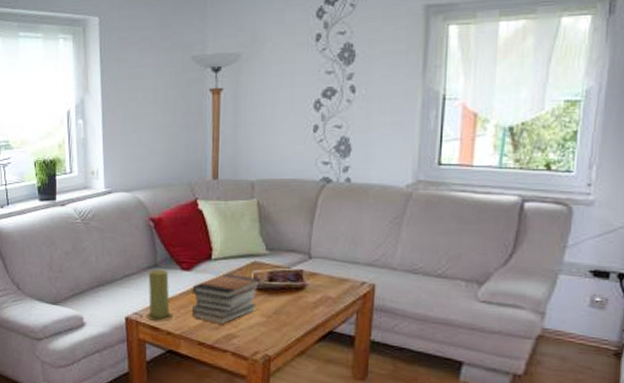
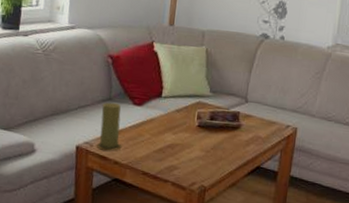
book stack: present [191,273,260,325] -> none [138,110,203,157]

